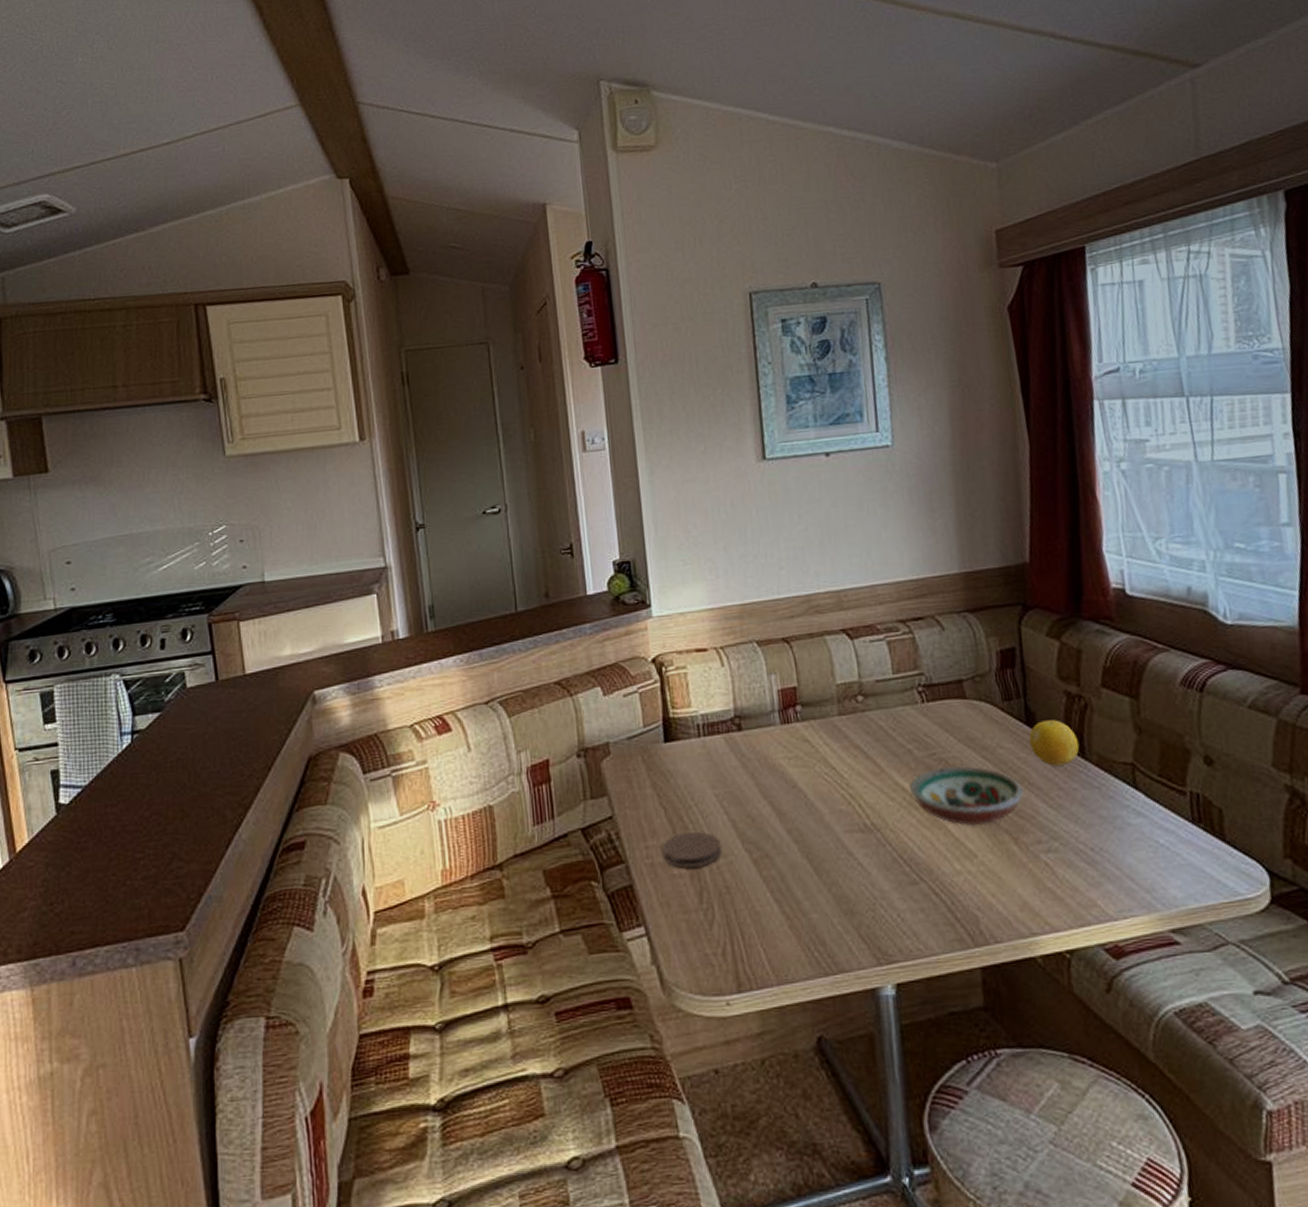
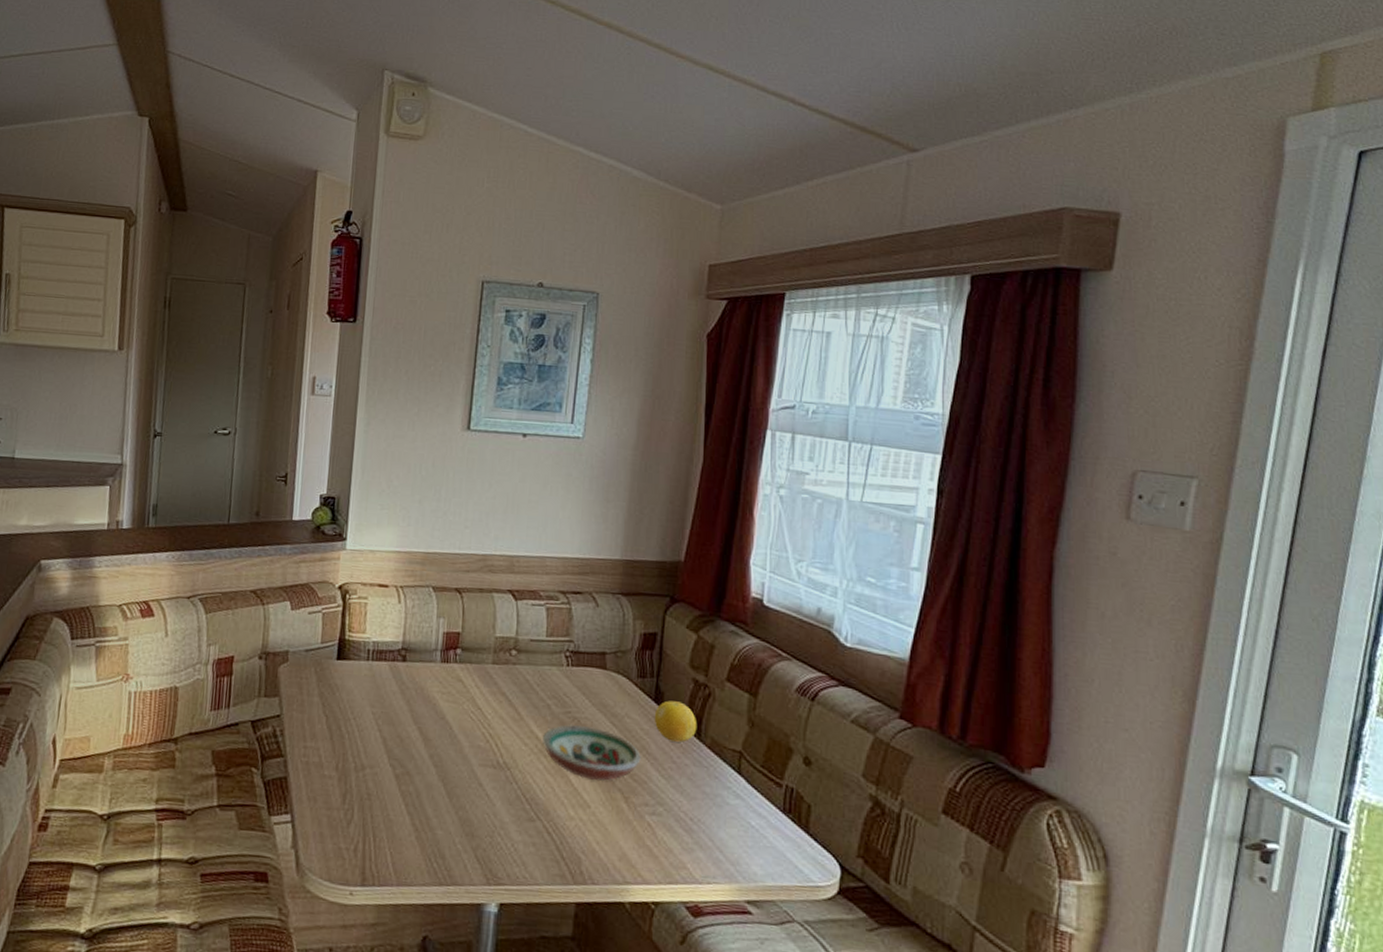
coaster: present [663,831,722,868] -> none [318,740,371,773]

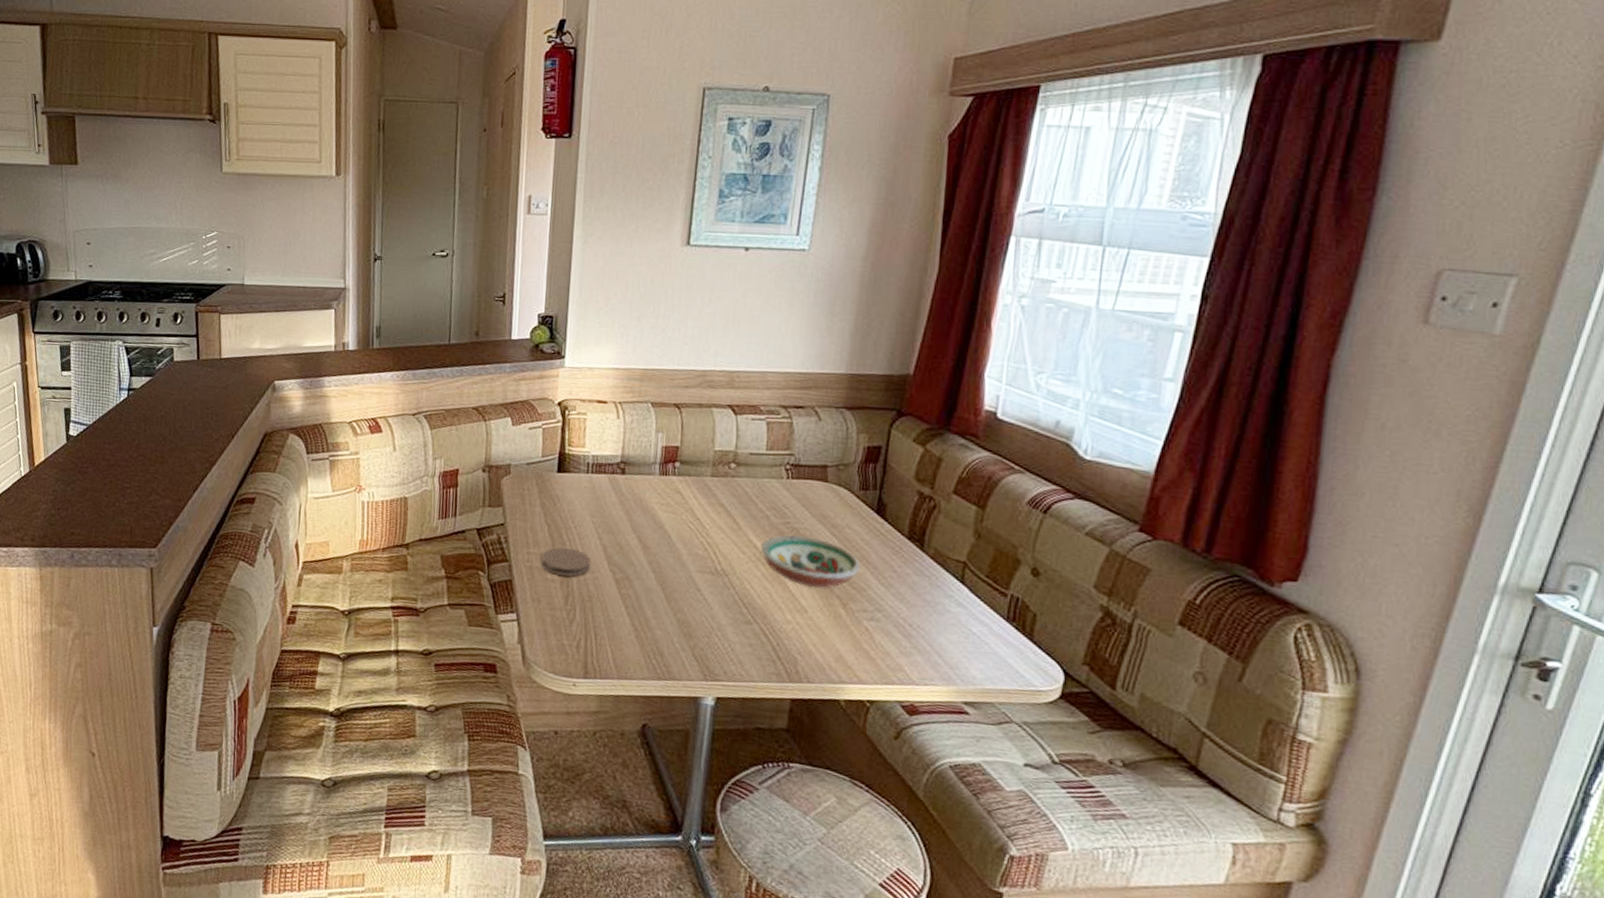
coaster: none [318,740,371,773] -> present [541,547,591,577]
fruit: present [654,700,698,742] -> none [875,512,921,553]

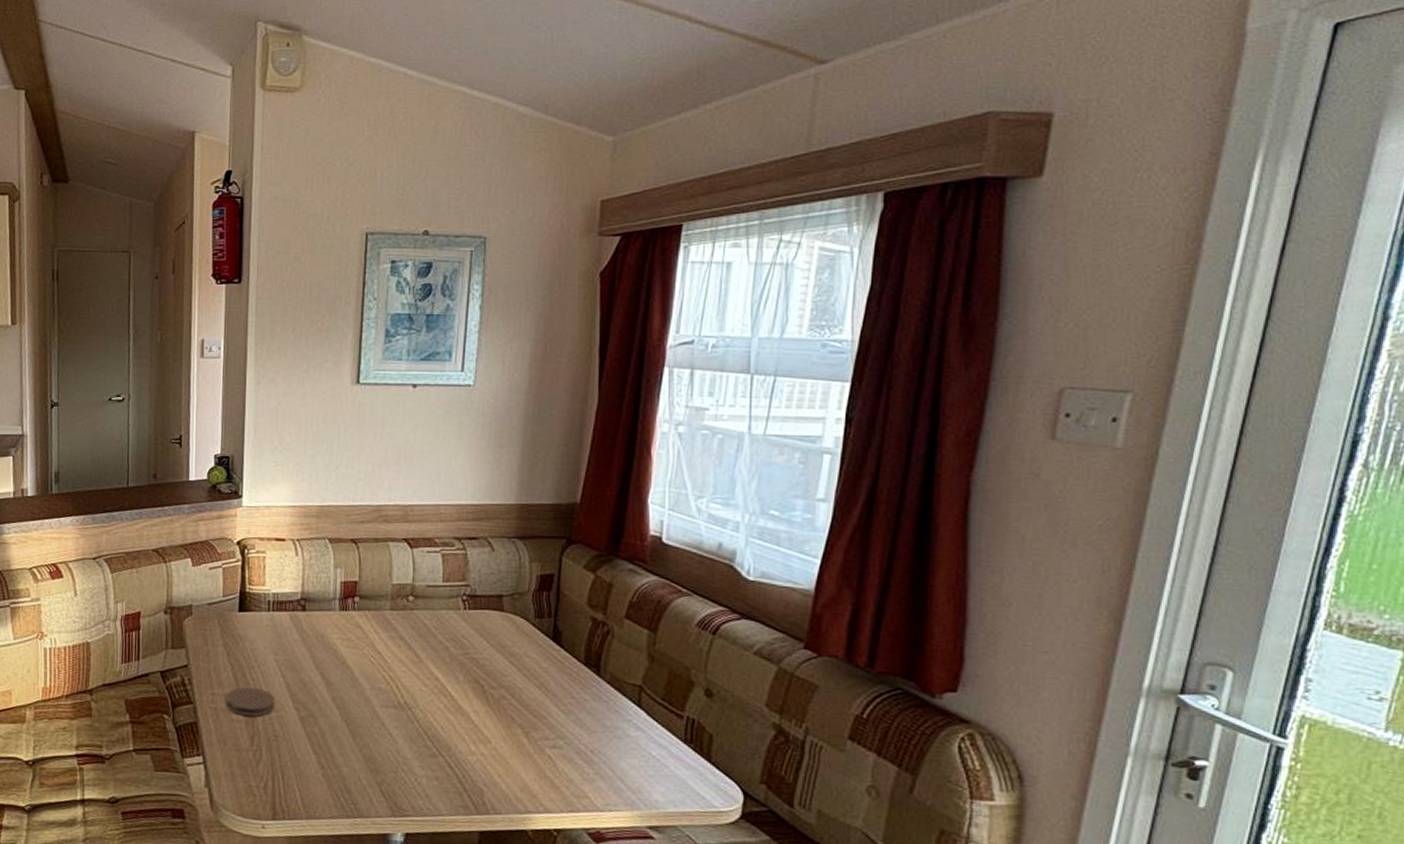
decorative bowl: present [761,534,861,588] -> none [442,665,540,718]

